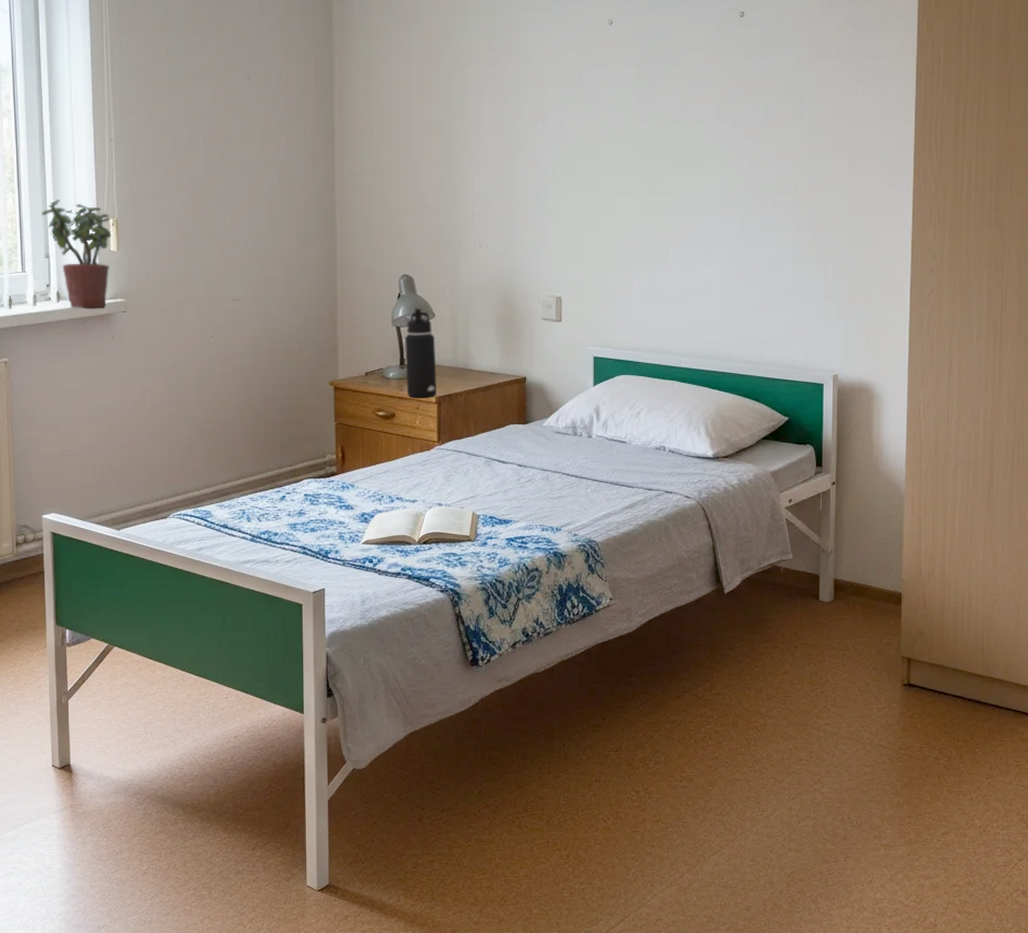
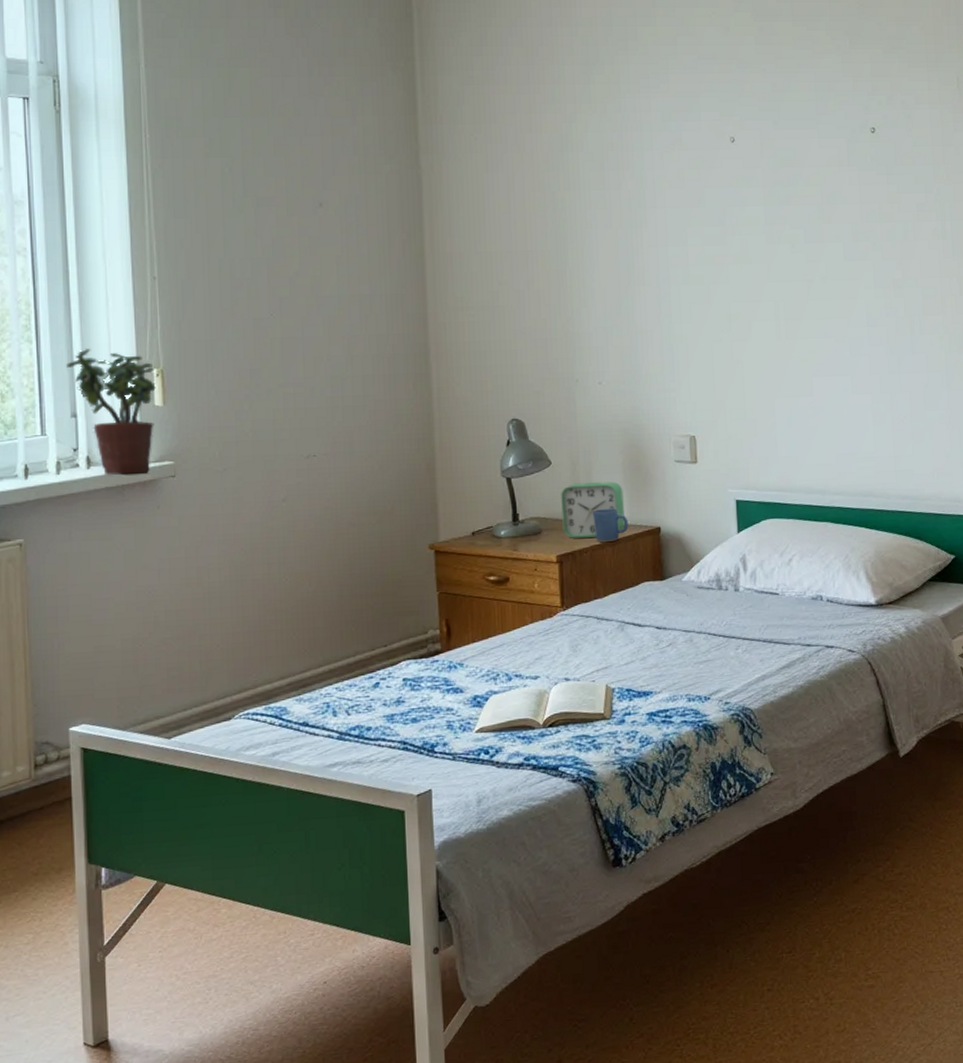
water bottle: present [405,308,437,398] -> none [517,455,557,558]
alarm clock: none [442,334,495,383] -> present [561,481,625,538]
mug: none [468,357,499,388] -> present [592,508,629,543]

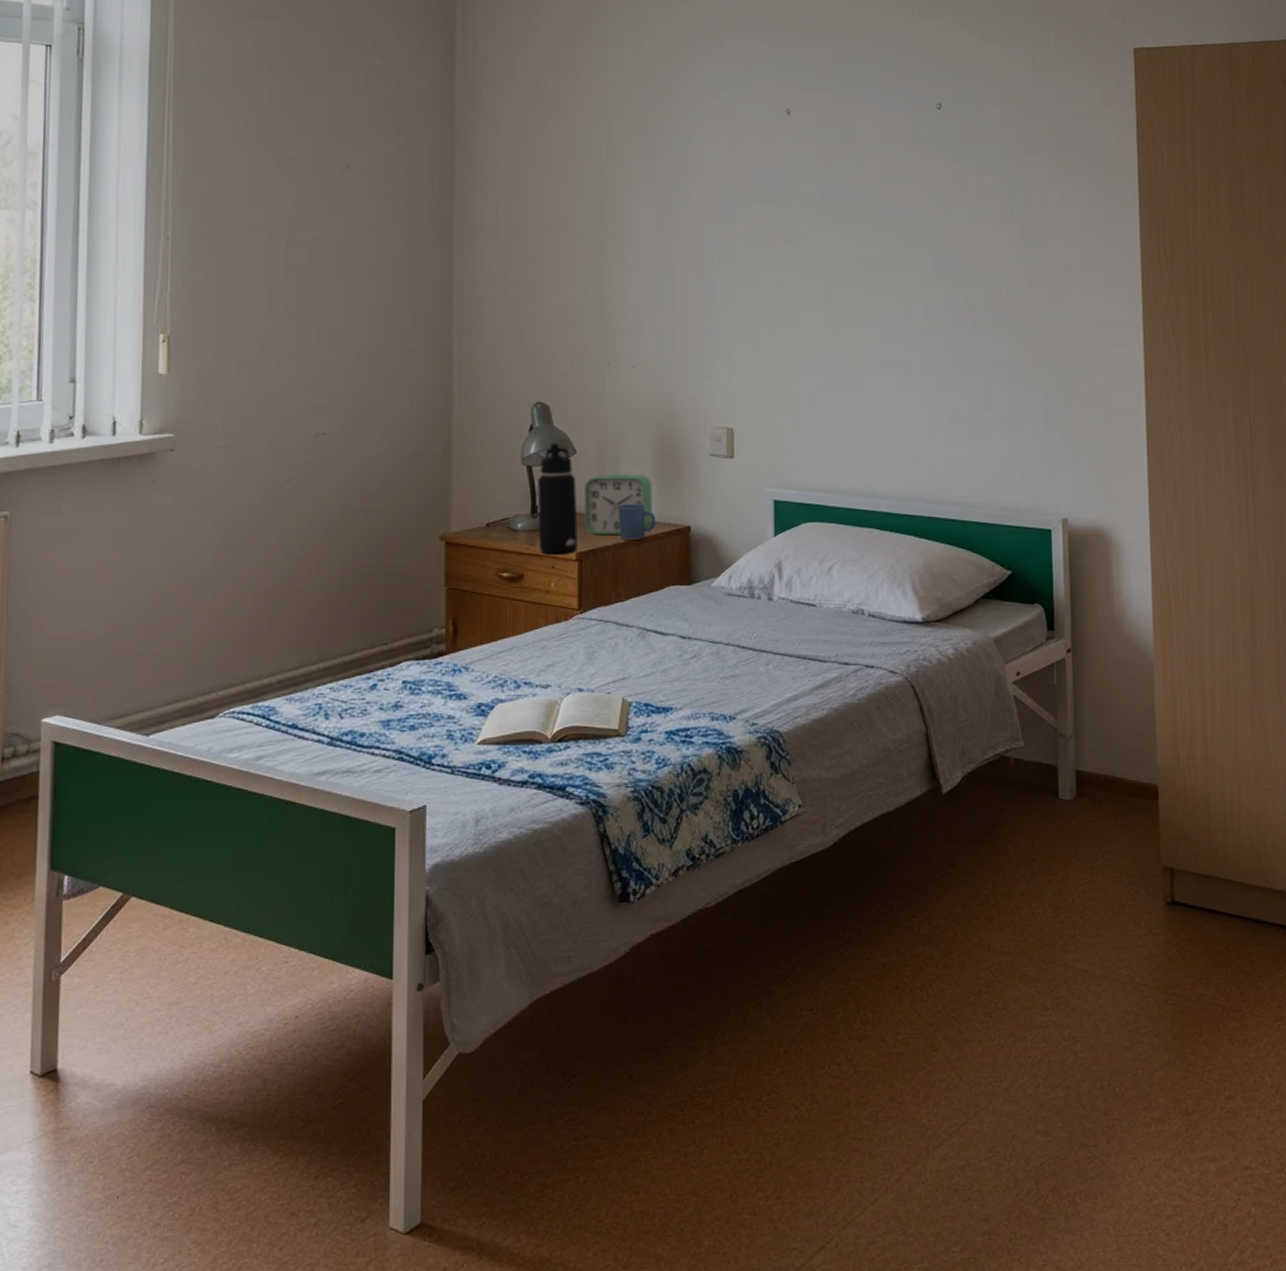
potted plant: present [66,349,156,475] -> none [69,310,161,446]
water bottle: none [517,455,557,558] -> present [537,443,578,555]

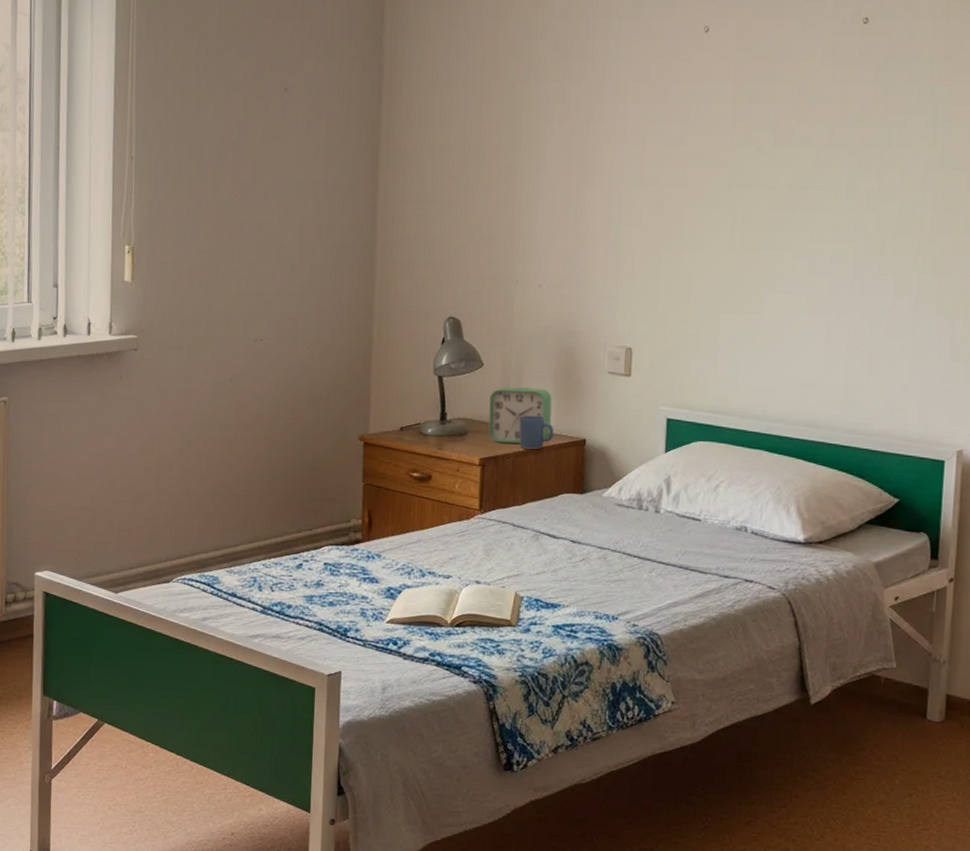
water bottle: present [537,443,578,555] -> none [446,355,483,459]

